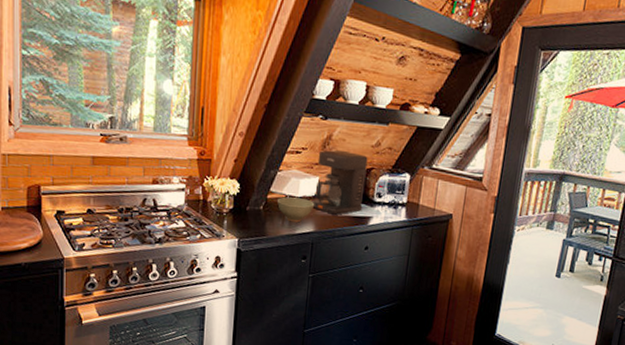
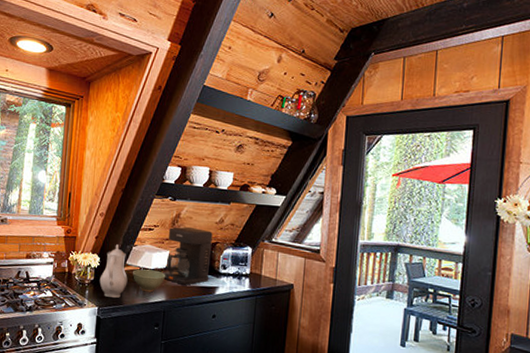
teapot: none [239,169,272,229] -> present [99,244,128,298]

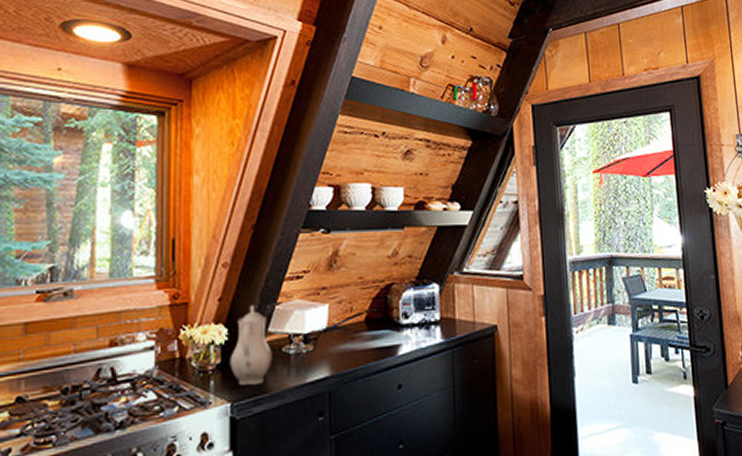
bowl: present [132,269,166,293] -> none [277,334,327,369]
coffee maker: present [161,227,213,285] -> none [320,267,388,350]

